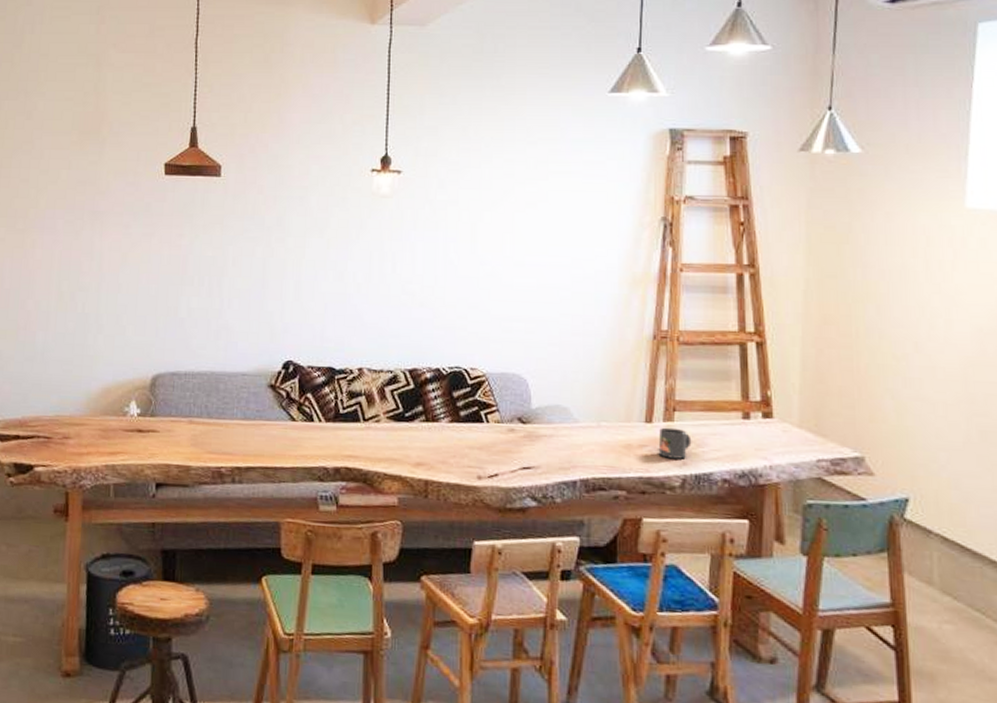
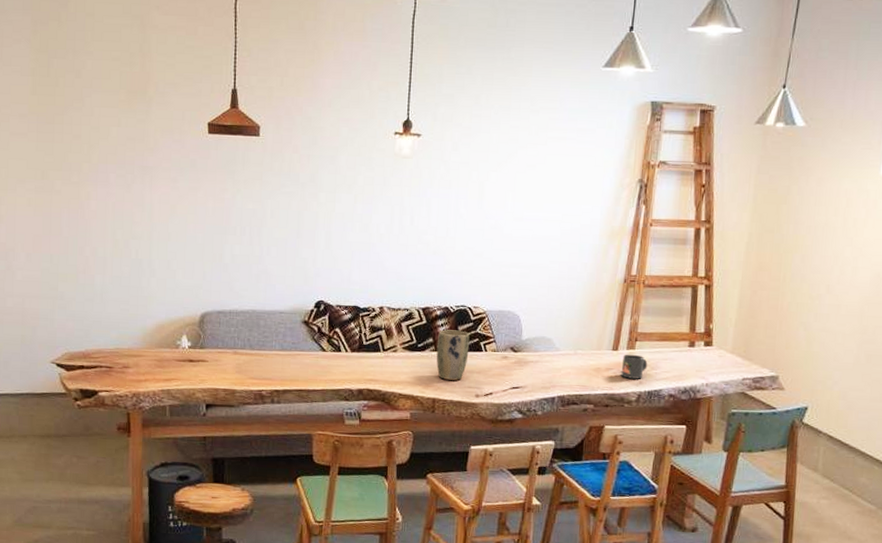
plant pot: none [427,395,467,458] -> present [436,329,470,381]

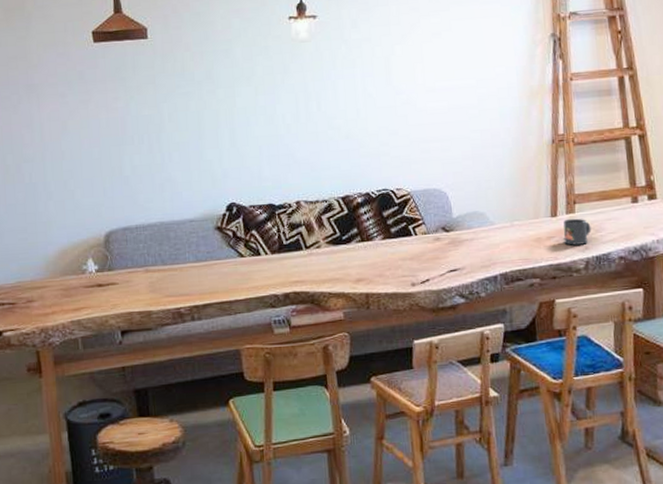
plant pot: present [436,329,470,381] -> none [362,216,398,272]

